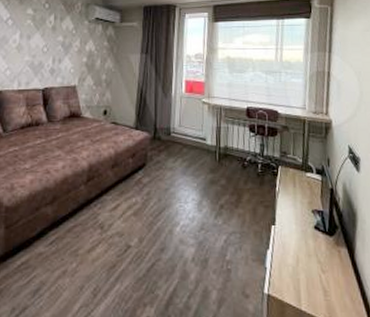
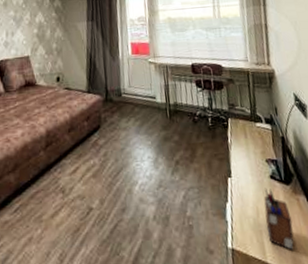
desk organizer: none [304,237,331,300] -> present [264,187,295,250]

